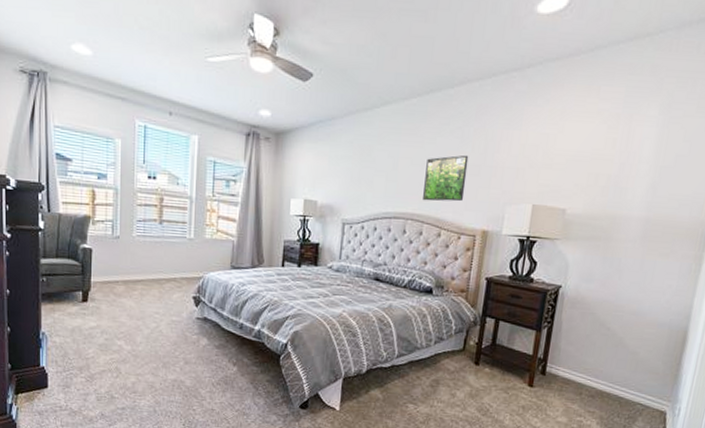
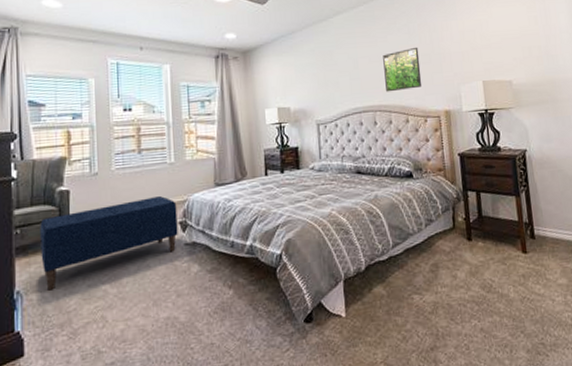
bench: none [64,268,192,337] -> present [40,196,178,291]

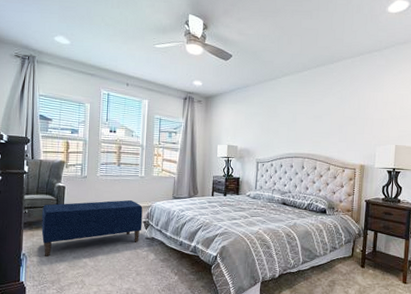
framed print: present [383,47,422,92] -> none [315,110,347,145]

